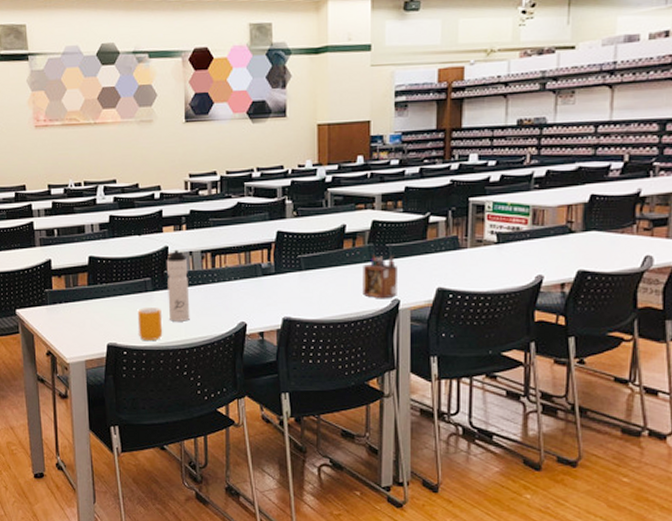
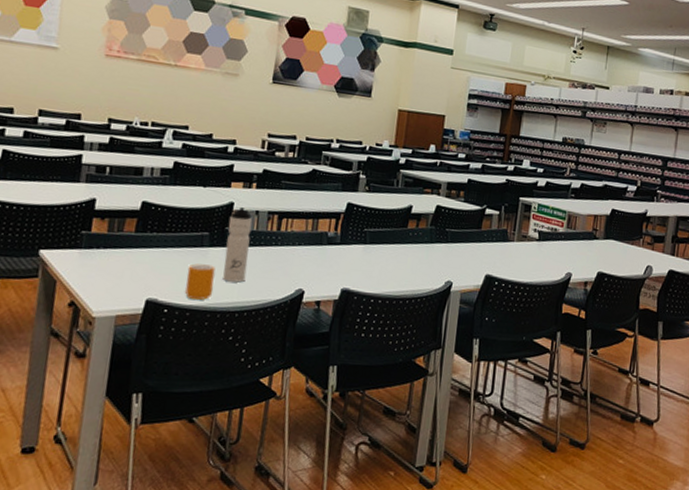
desk organizer: present [362,254,397,299] -> none [420,237,454,280]

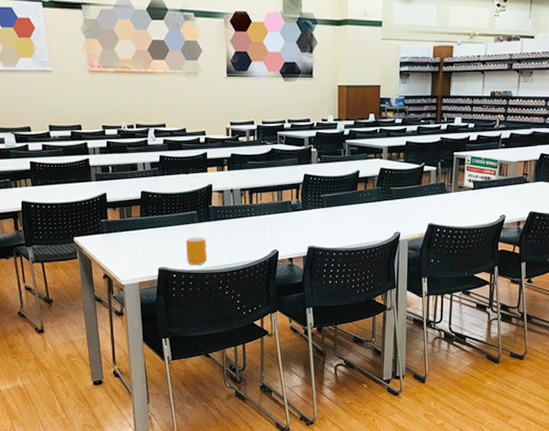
water bottle: present [223,207,253,283] -> none [210,188,231,249]

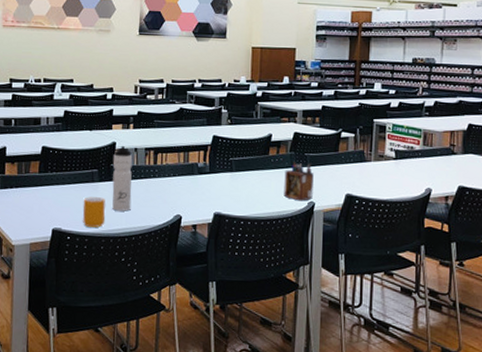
water bottle: none [210,188,231,249] -> present [112,146,133,211]
desk organizer: none [372,196,399,232] -> present [284,161,314,201]

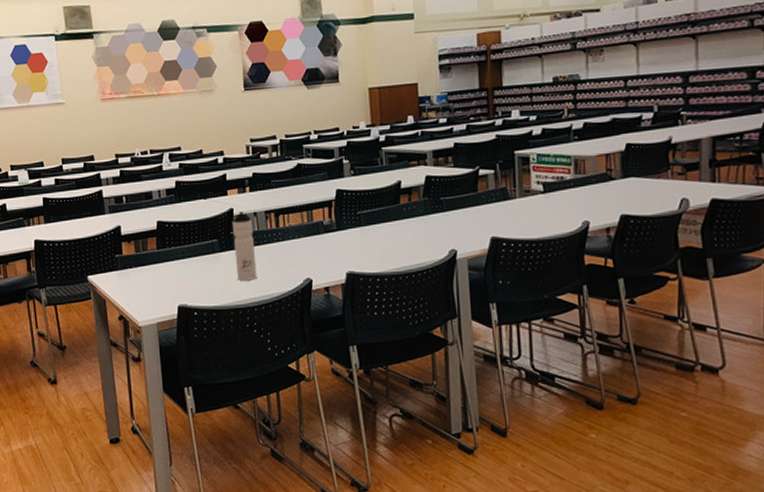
mug: present [83,197,106,228] -> none [206,268,232,300]
desk organizer: present [284,161,314,201] -> none [419,207,454,250]

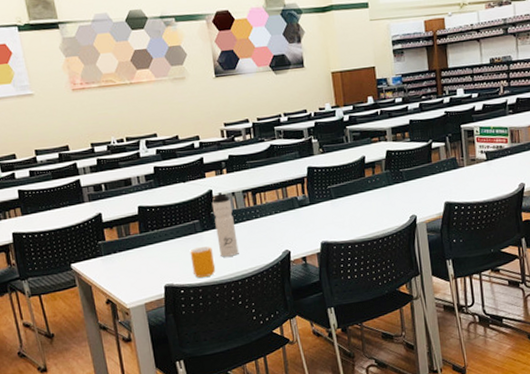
mug: none [206,268,232,300] -> present [190,246,216,278]

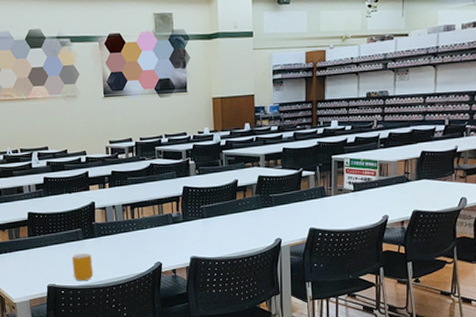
water bottle: present [211,192,239,257] -> none [93,205,115,264]

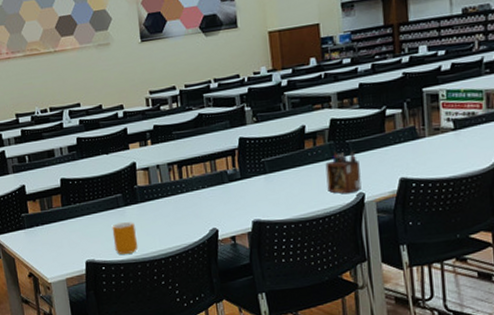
desk organizer: none [252,202,279,239] -> present [325,149,362,194]

